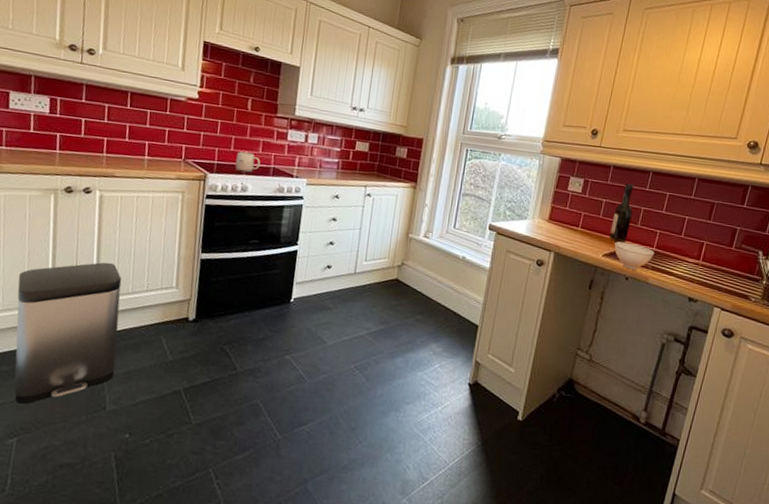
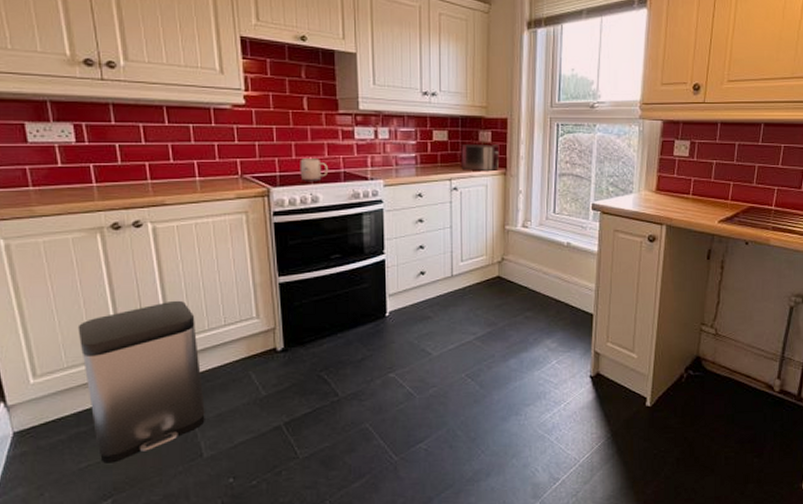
toaster: none [377,156,413,184] -> present [461,143,500,172]
bottle: present [609,183,633,243] -> none [723,139,747,205]
bowl: present [614,241,655,270] -> none [729,204,774,233]

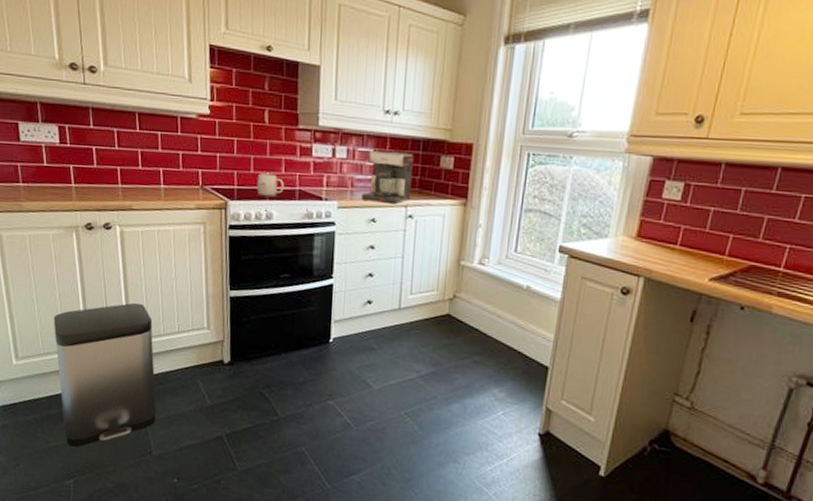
coffee maker: none [407,129,454,179] -> present [361,150,414,205]
toaster: present [461,143,500,172] -> none [419,168,462,201]

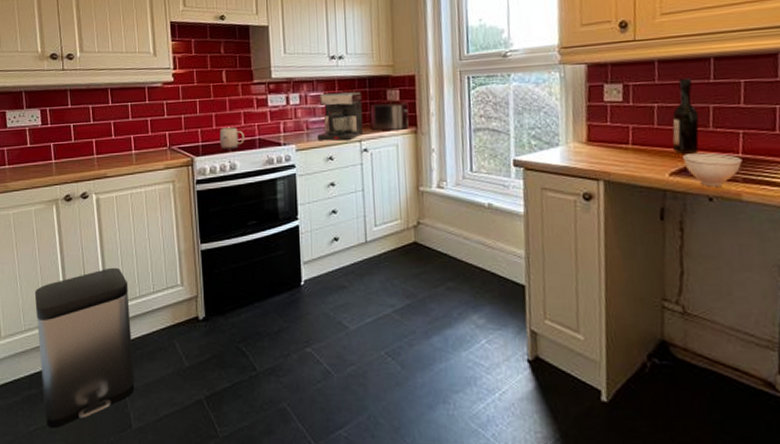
toaster: none [419,168,462,201] -> present [369,102,409,131]
bottle: none [718,184,753,262] -> present [672,77,699,154]
bowl: none [725,261,782,297] -> present [681,153,743,187]

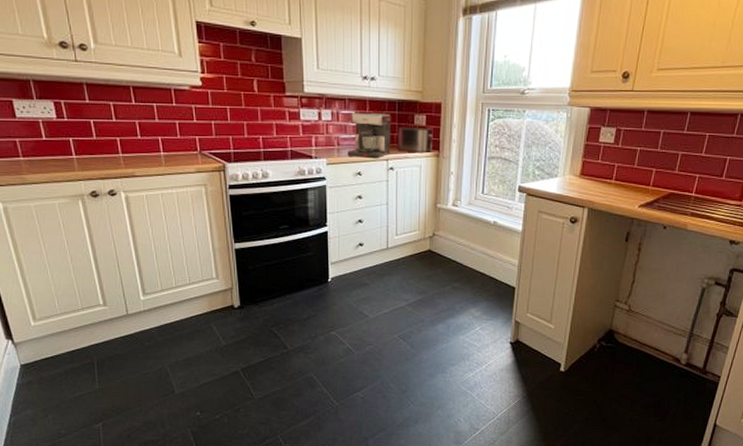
pedal bin: present [34,267,135,428] -> none [67,260,175,394]
mug: present [219,127,245,150] -> none [251,137,278,158]
bottle: present [672,77,699,154] -> none [644,127,670,191]
bowl: present [681,153,743,187] -> none [650,190,694,218]

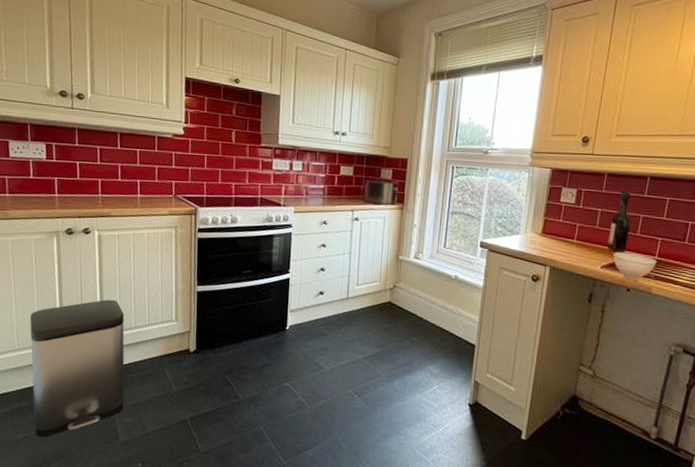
pedal bin: none [67,260,175,394] -> present [29,299,125,437]
coffee maker: present [347,112,391,159] -> none [315,164,359,210]
bottle: none [644,127,670,191] -> present [606,190,631,252]
bowl: none [650,190,694,218] -> present [612,252,657,281]

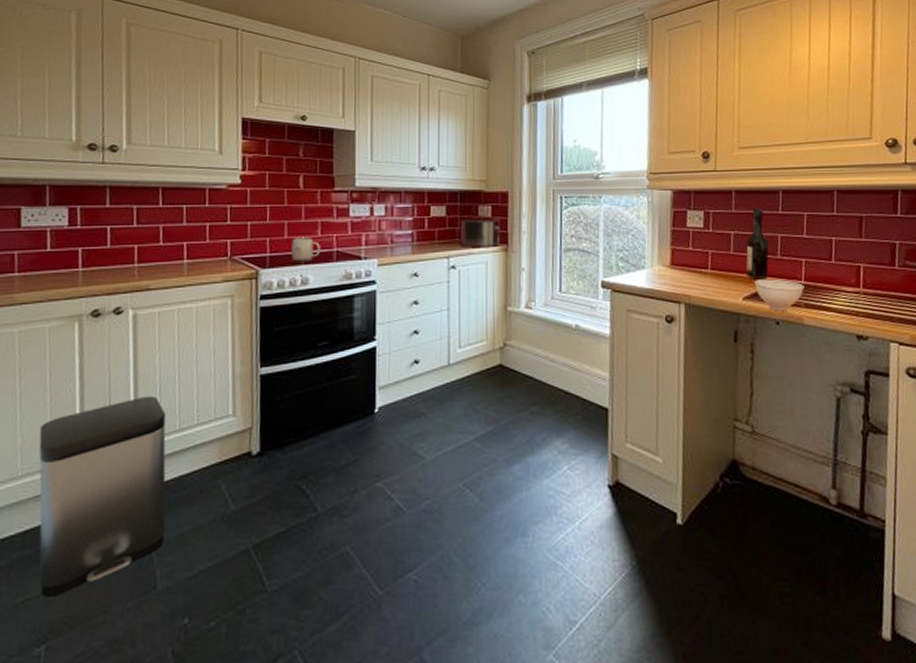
mug: none [223,184,248,204] -> present [291,238,321,262]

